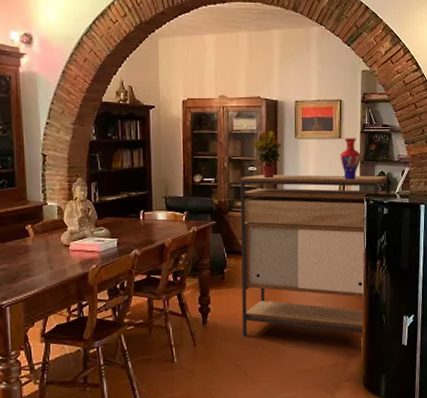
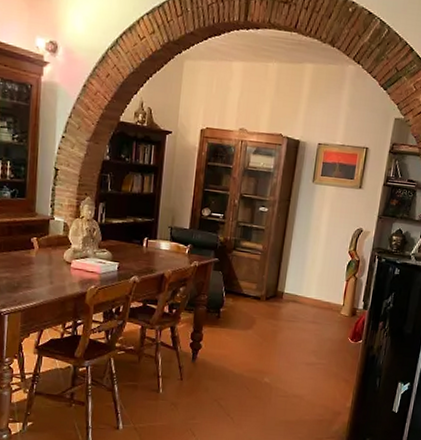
shelving unit: present [240,174,387,337] -> none [229,216,405,394]
potted plant: present [251,130,282,179] -> none [266,171,298,222]
vase: present [340,138,361,180] -> none [356,189,380,235]

